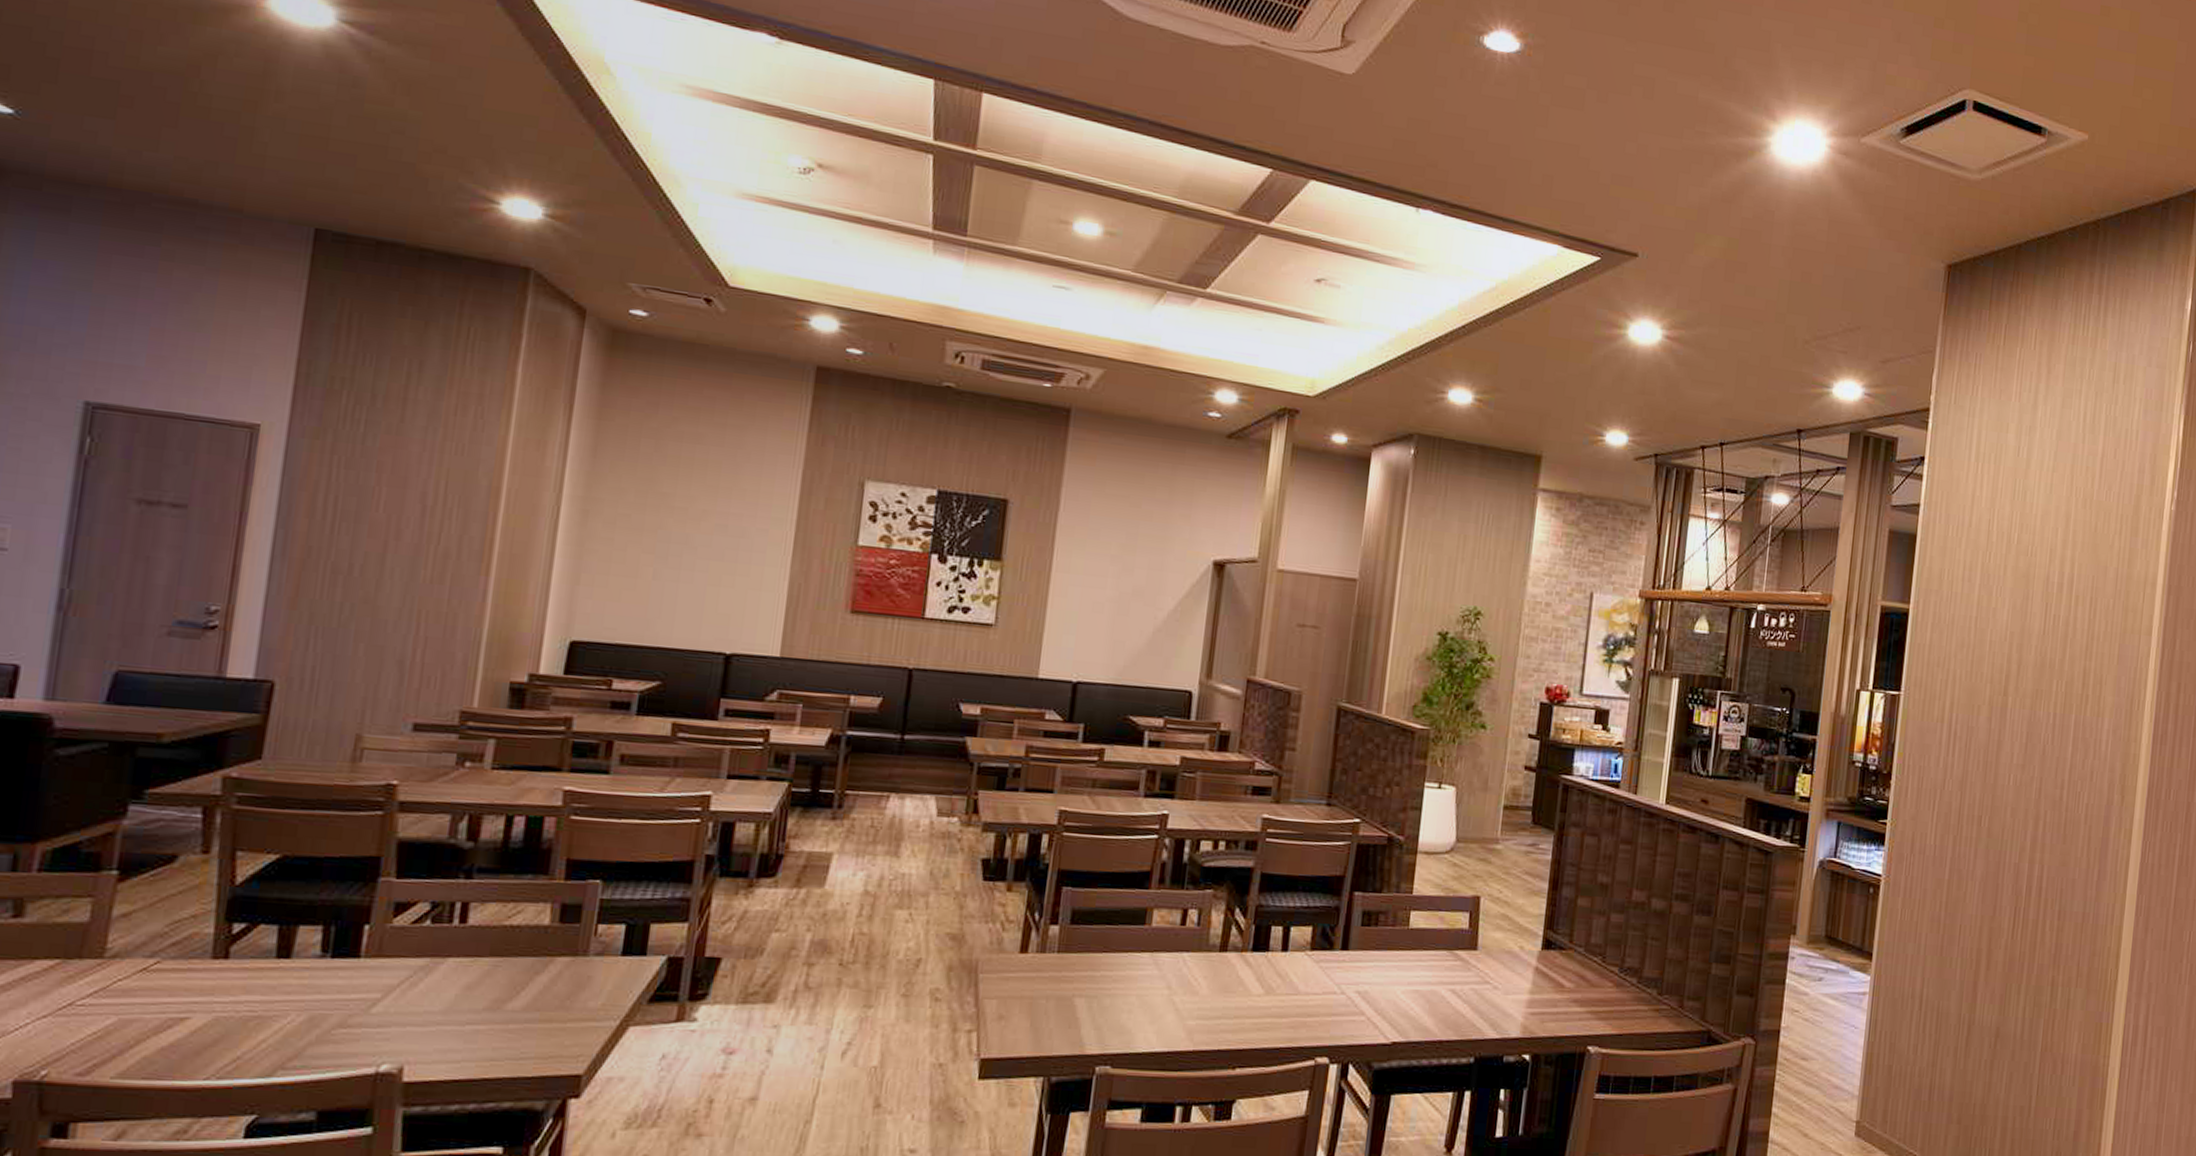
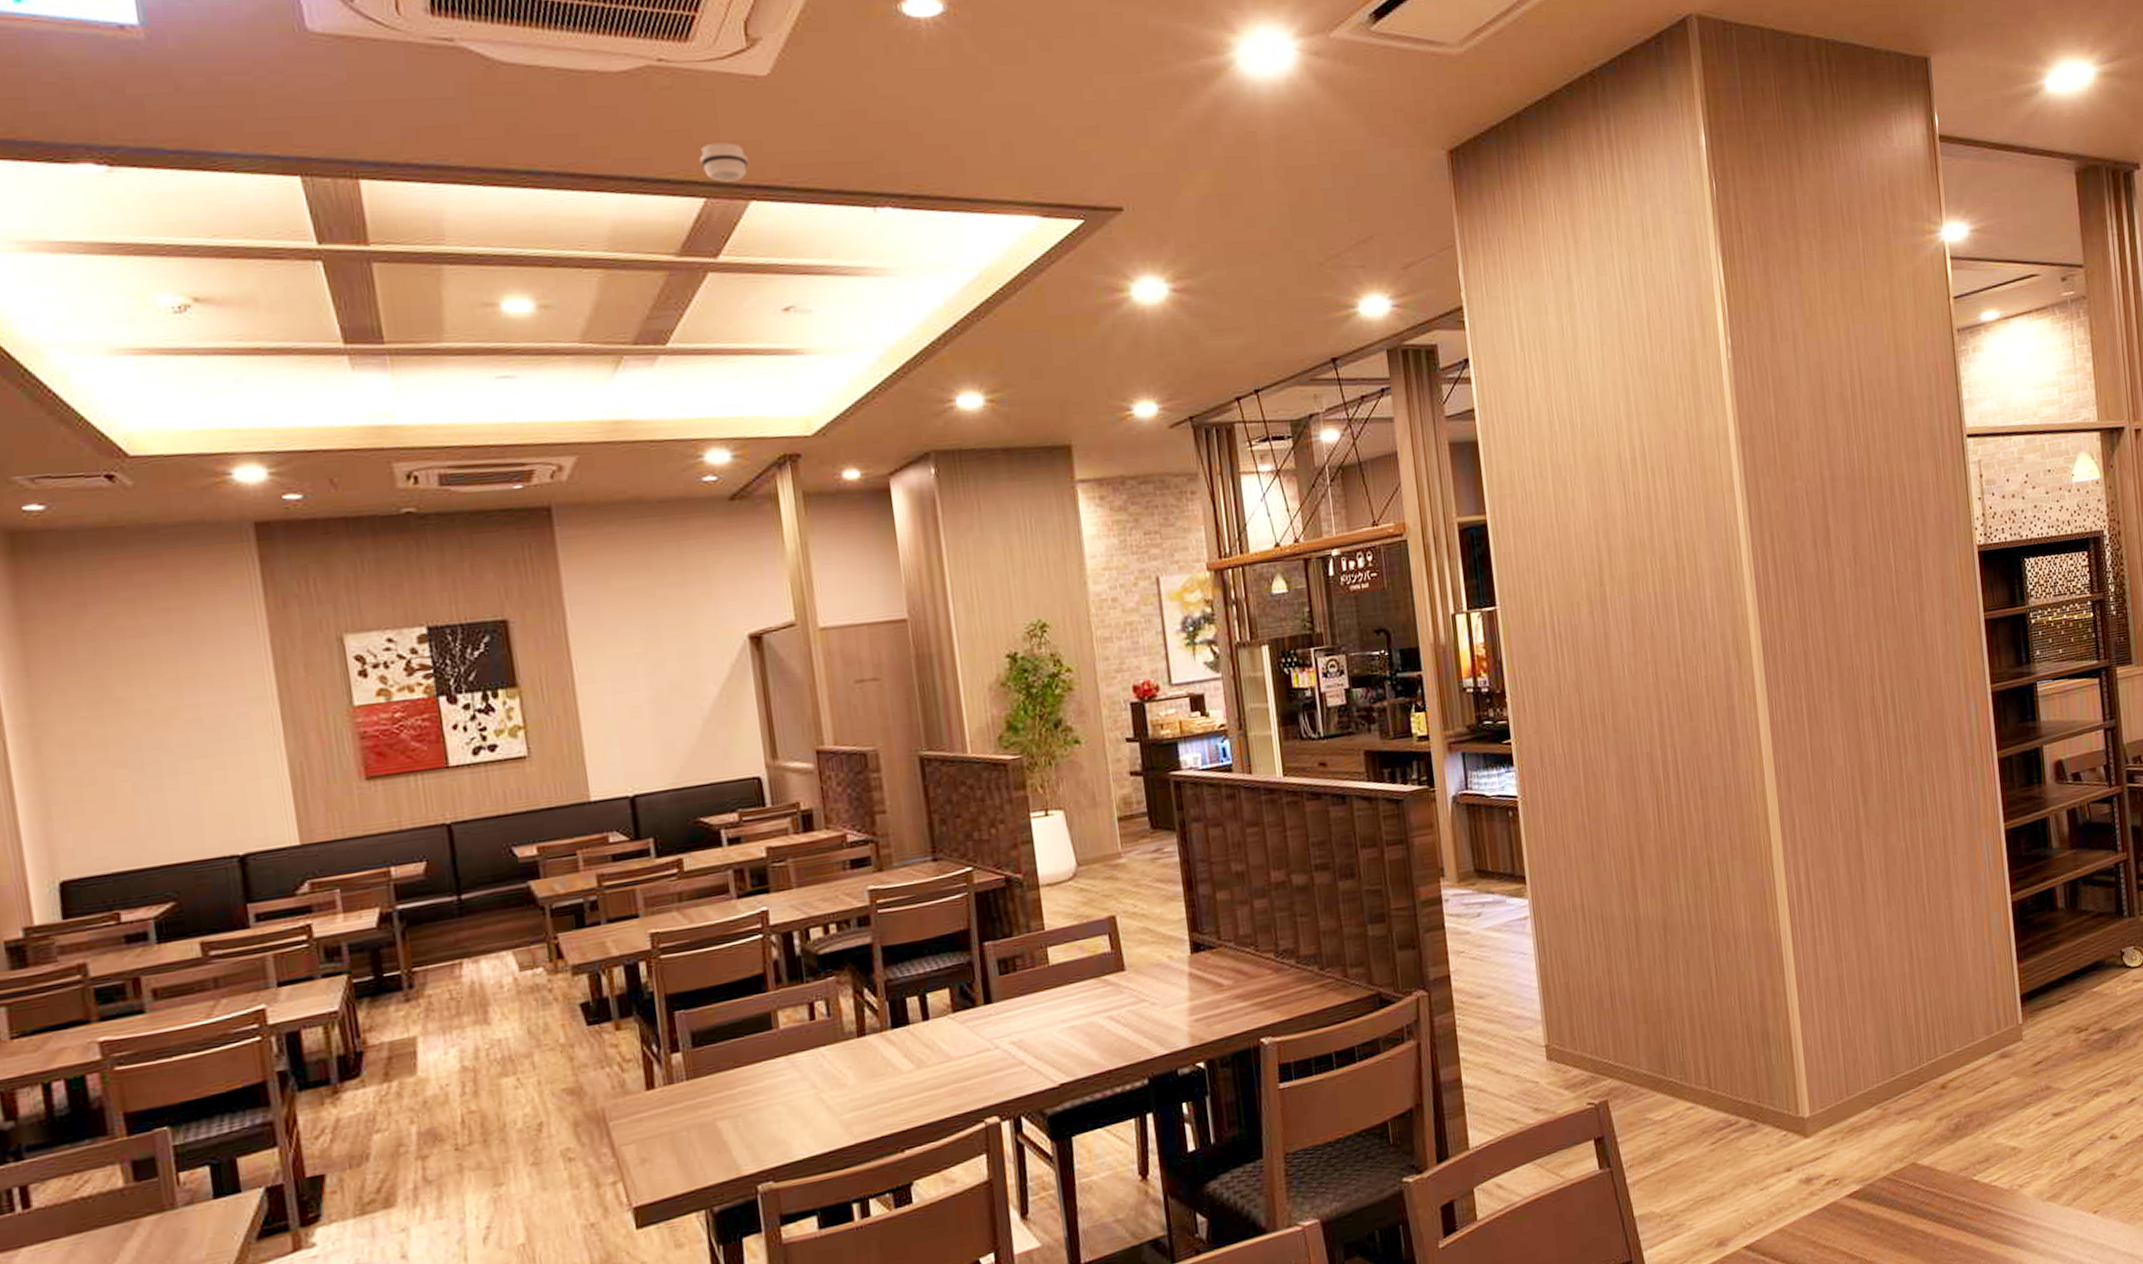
smoke detector: none [1275,123,1317,161] -> present [699,142,748,182]

